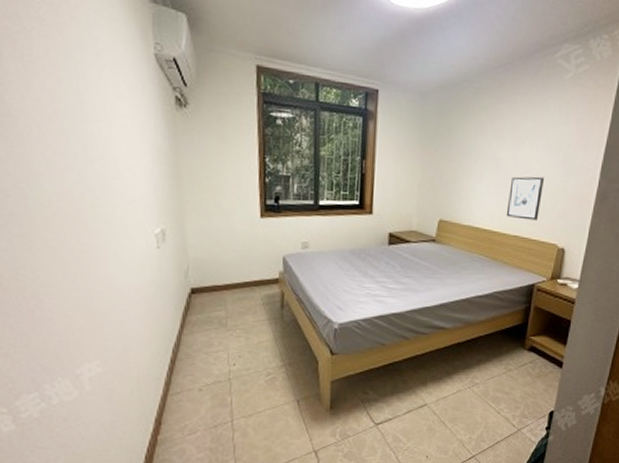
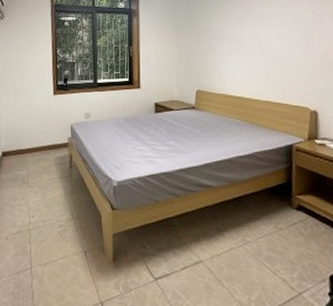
wall art: present [506,176,545,221] -> none [256,49,288,87]

